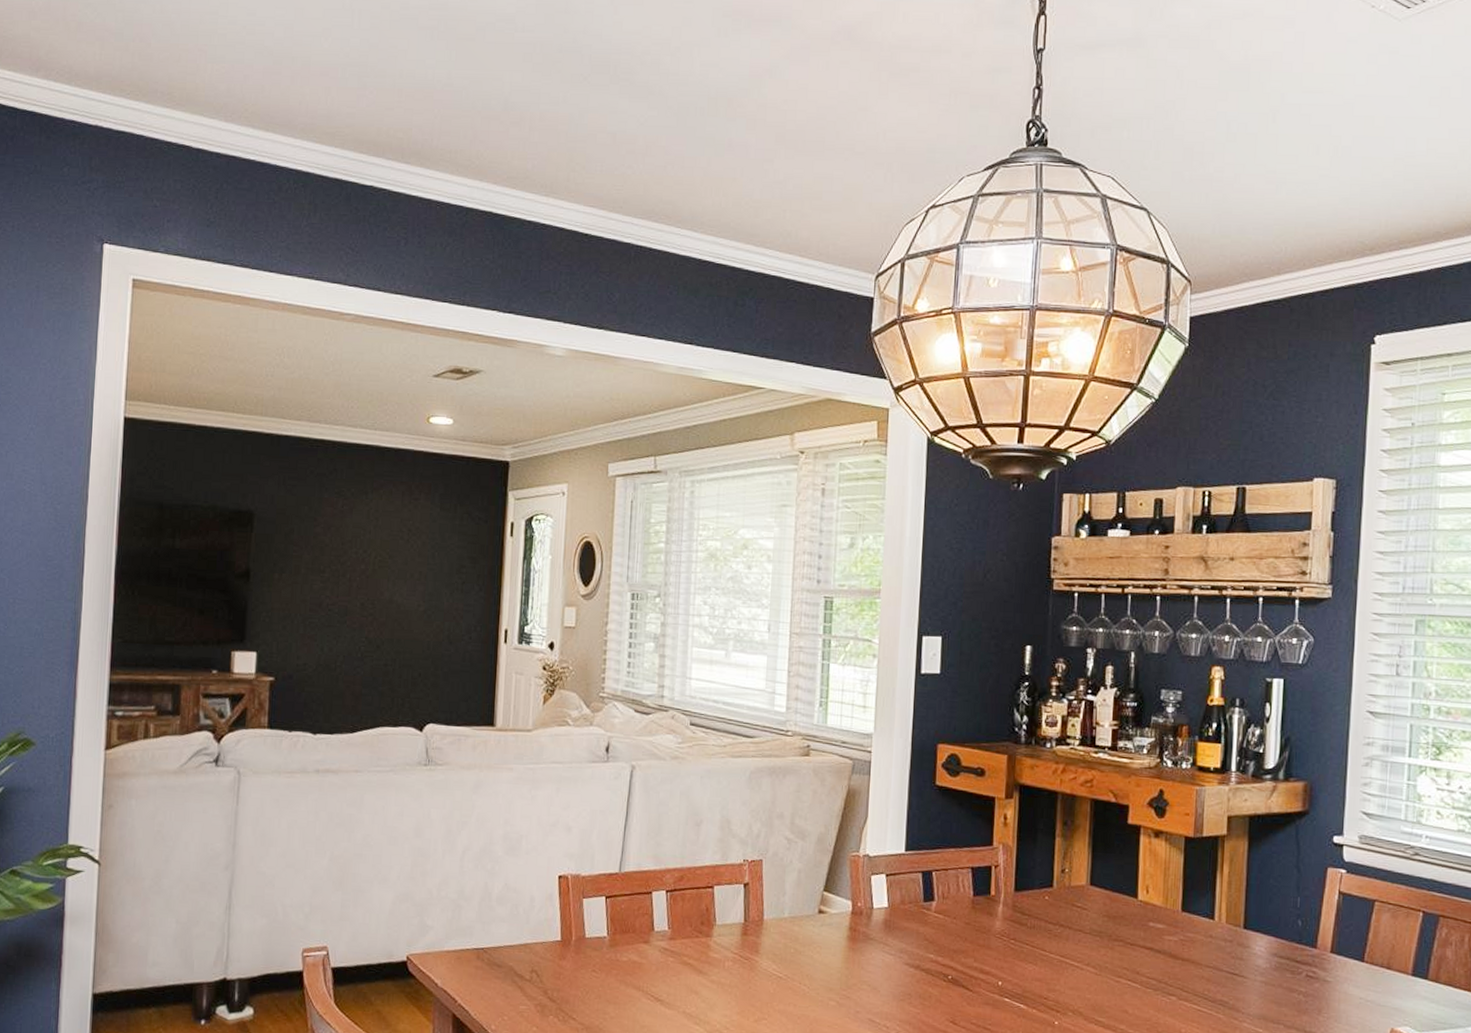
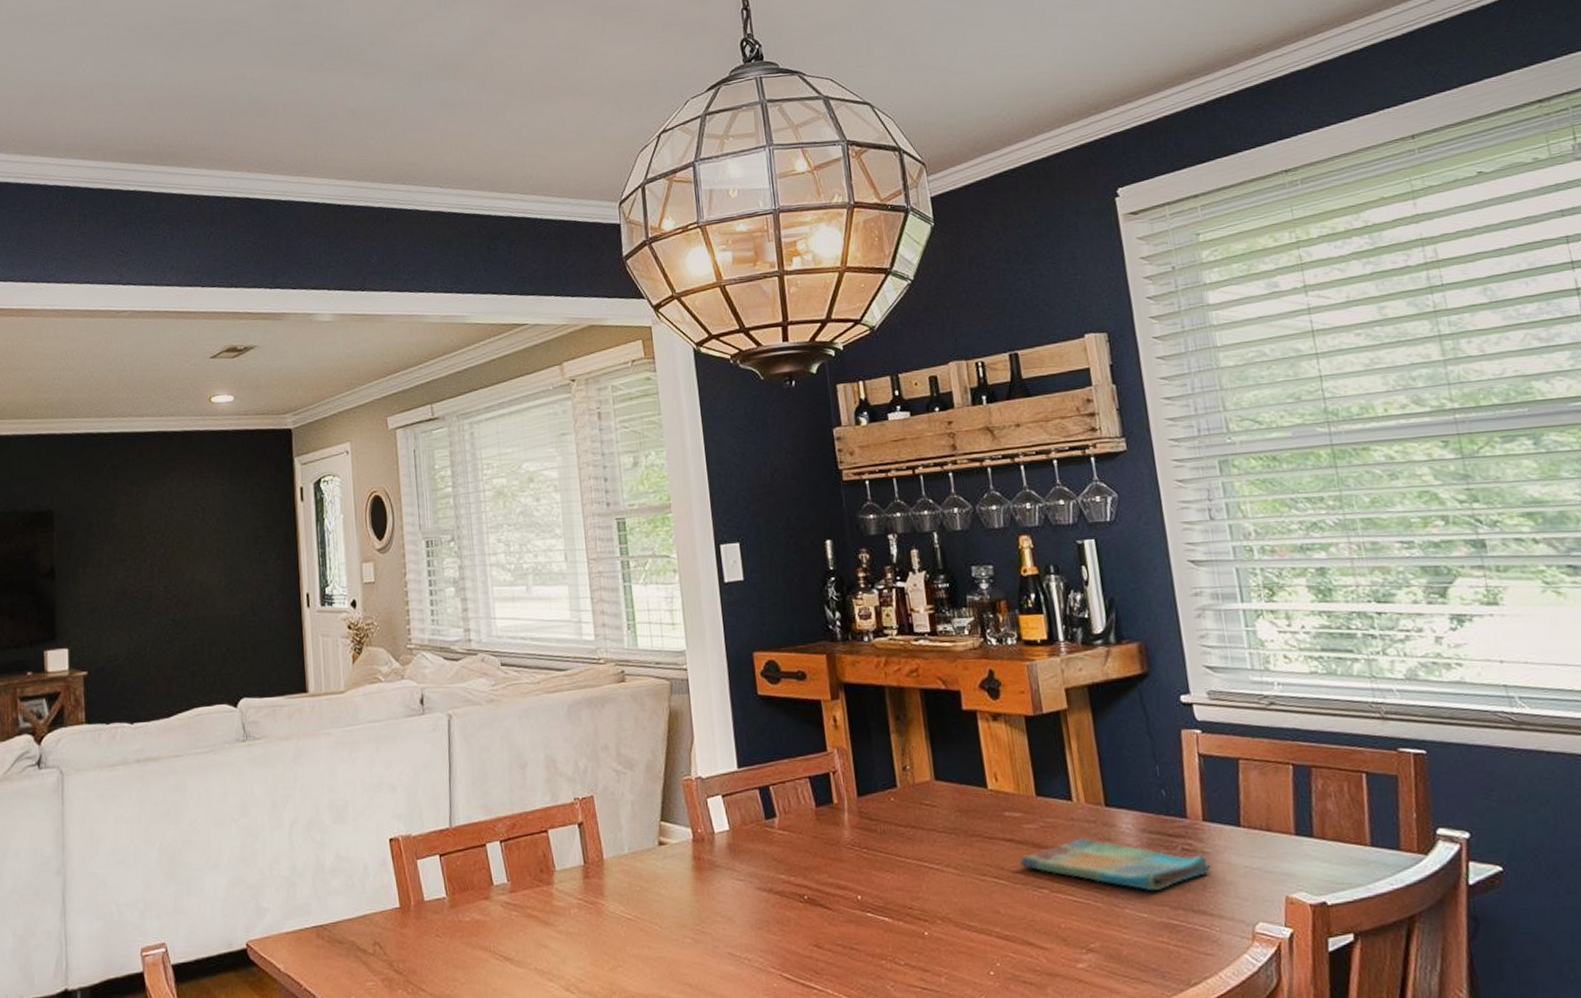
dish towel: none [1155,954,1330,1010] -> present [1020,838,1212,892]

